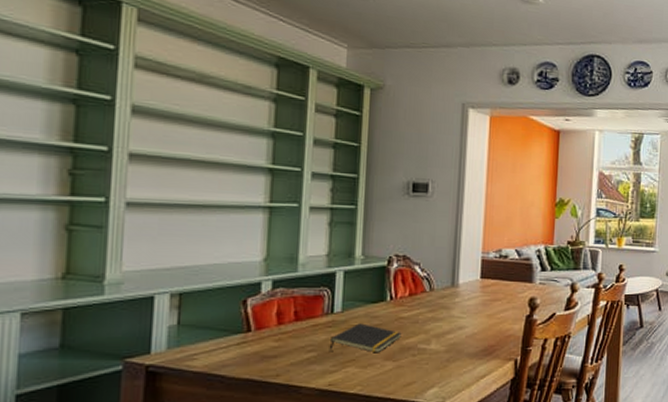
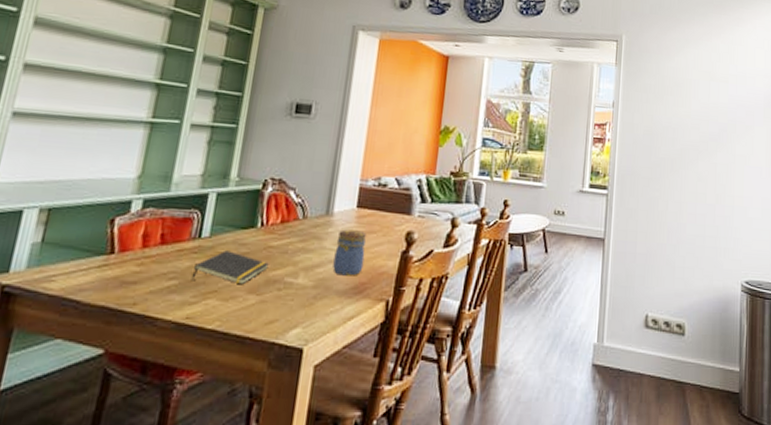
jar: none [462,299,492,340] -> present [332,229,366,276]

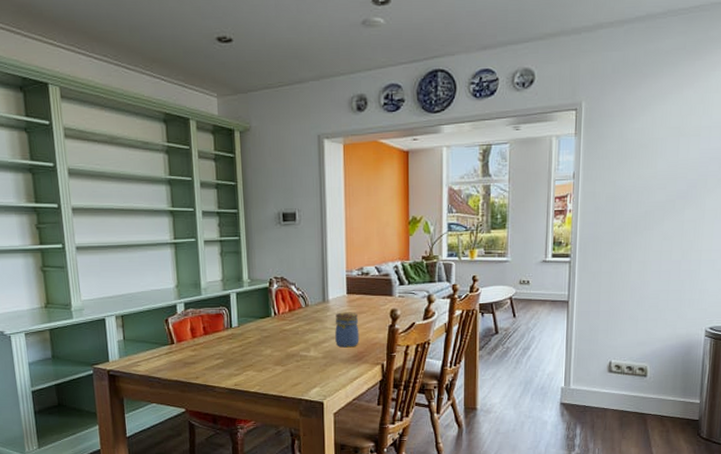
notepad: present [192,250,269,285] -> none [232,335,286,360]

